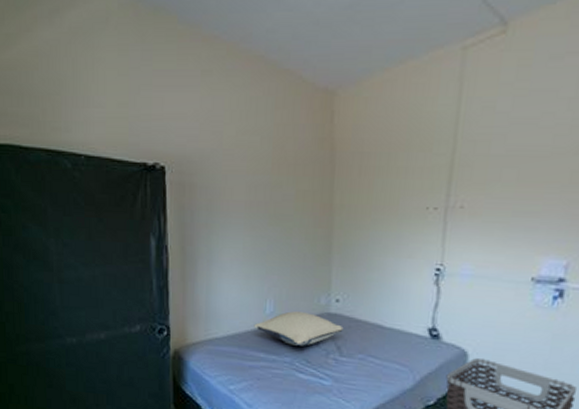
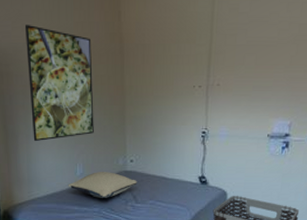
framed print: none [214,127,295,268] -> present [24,25,94,141]

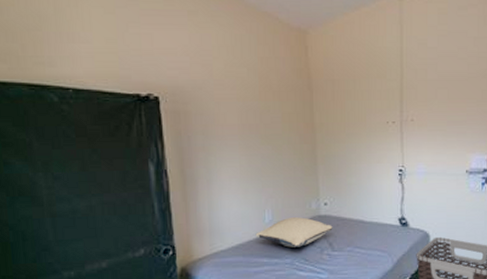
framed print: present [24,25,94,141] -> none [204,61,283,186]

